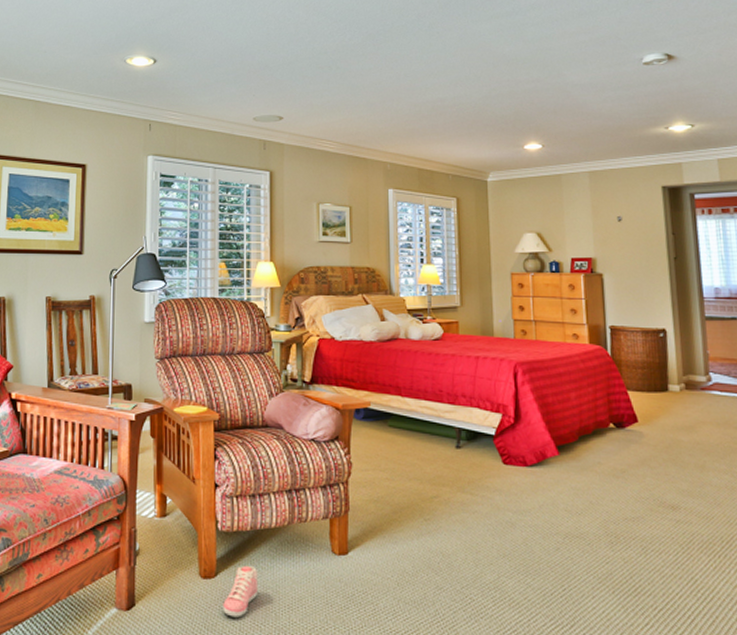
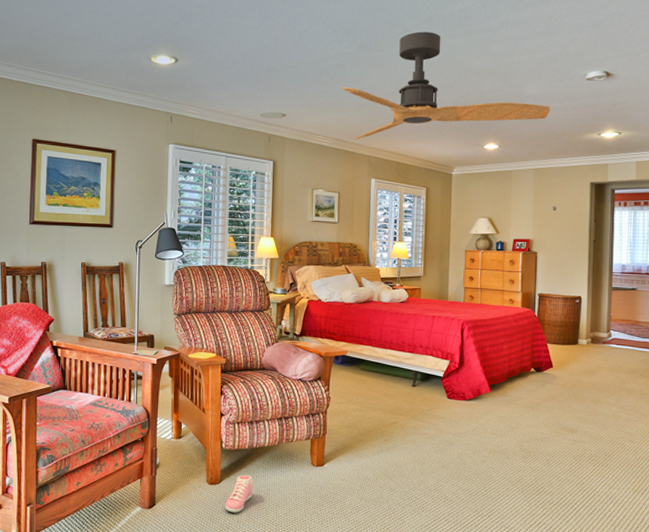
ceiling fan: none [347,17,602,143] -> present [342,31,550,139]

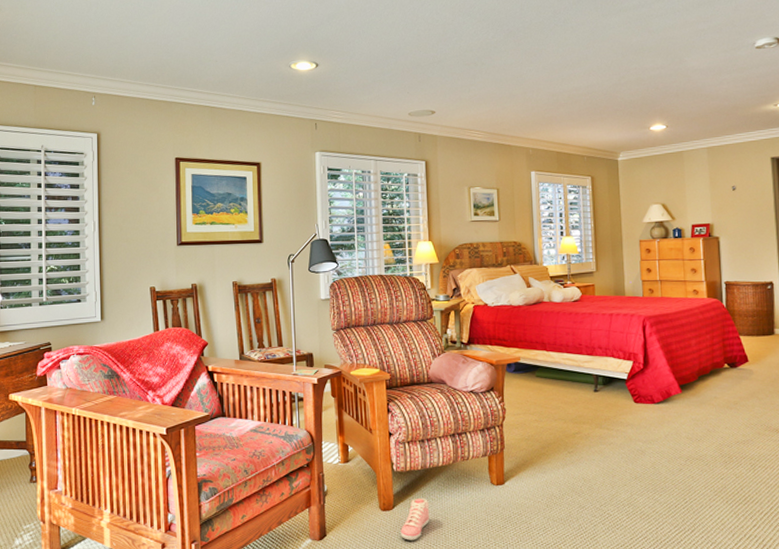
ceiling fan: present [342,31,550,139] -> none [492,12,719,131]

